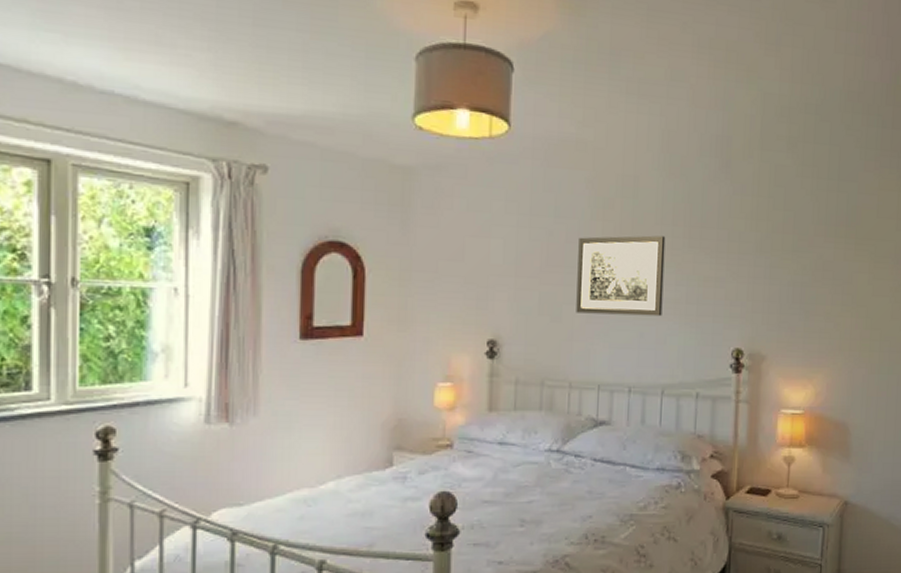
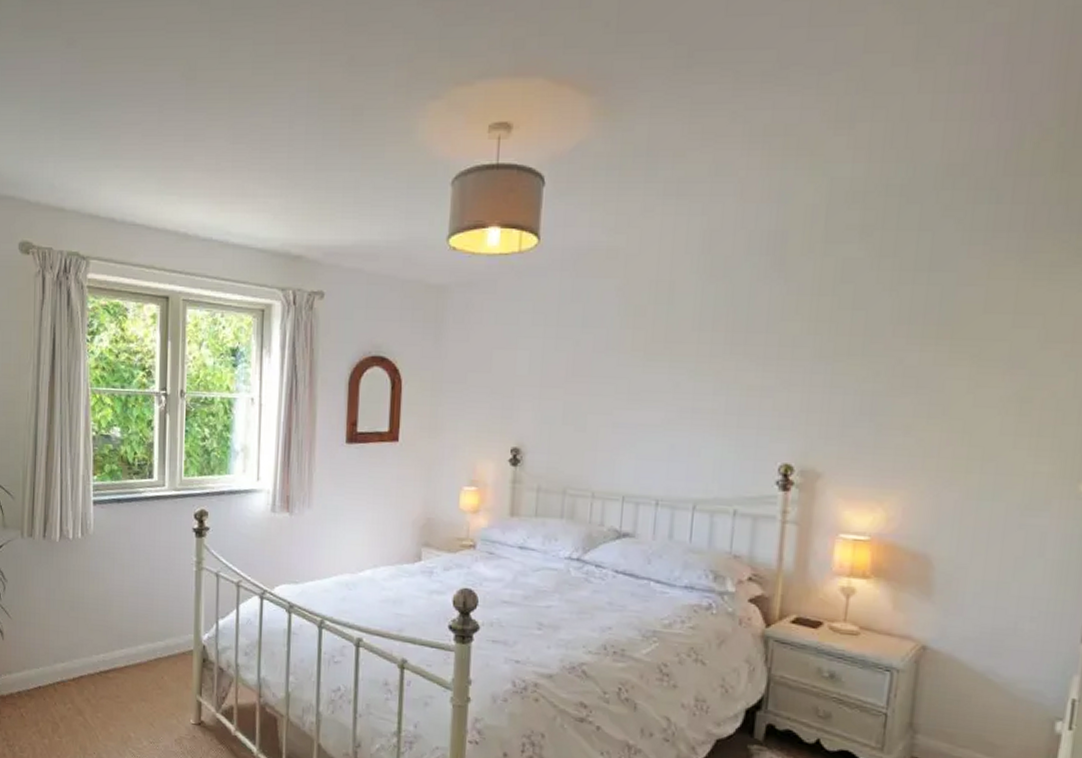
wall art: present [576,235,666,317] -> none [601,342,704,428]

